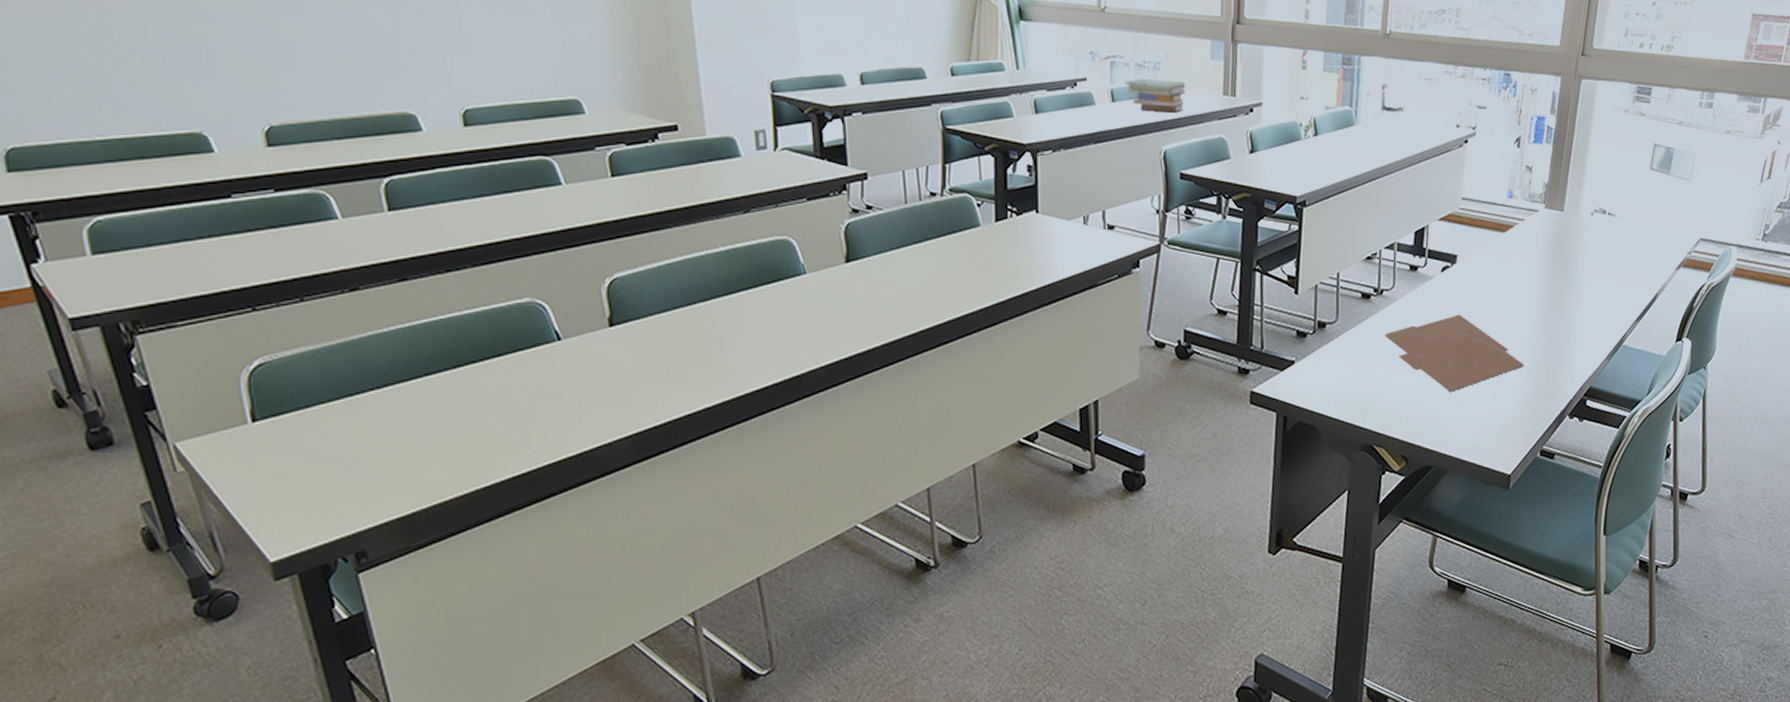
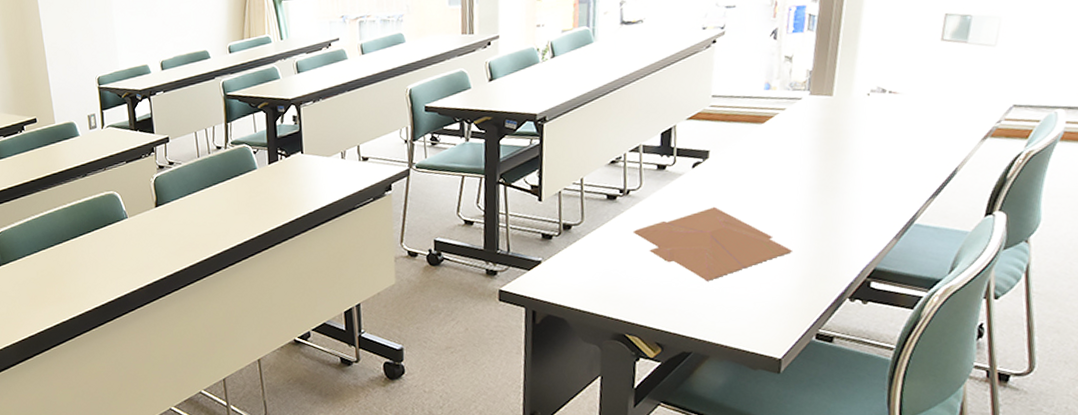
books: present [1124,78,1186,113] -> none [372,28,427,59]

